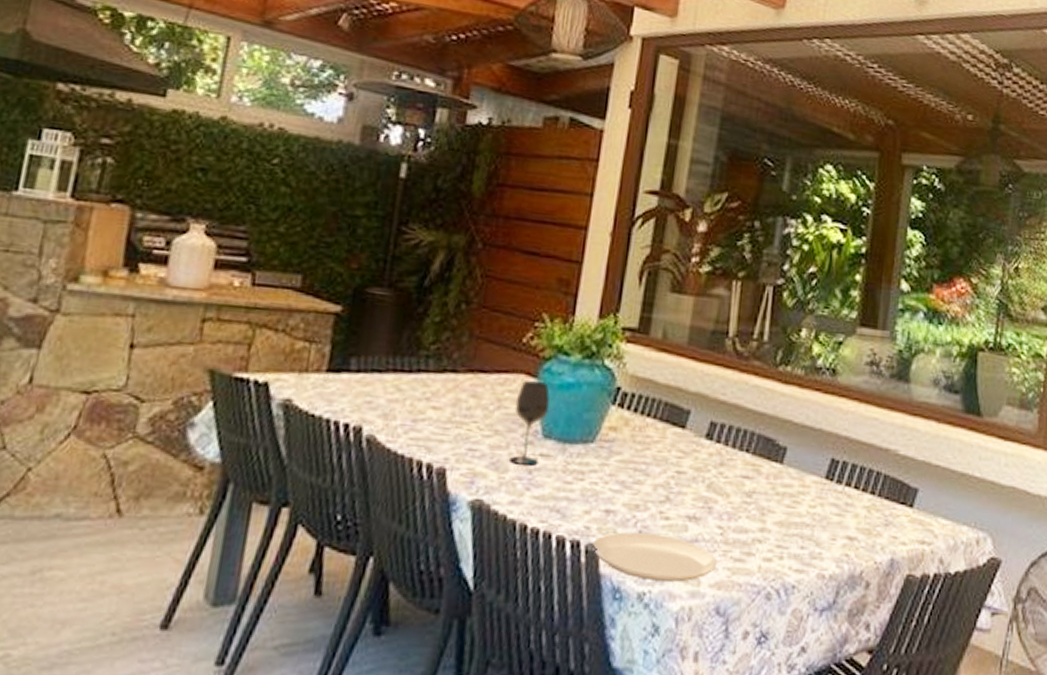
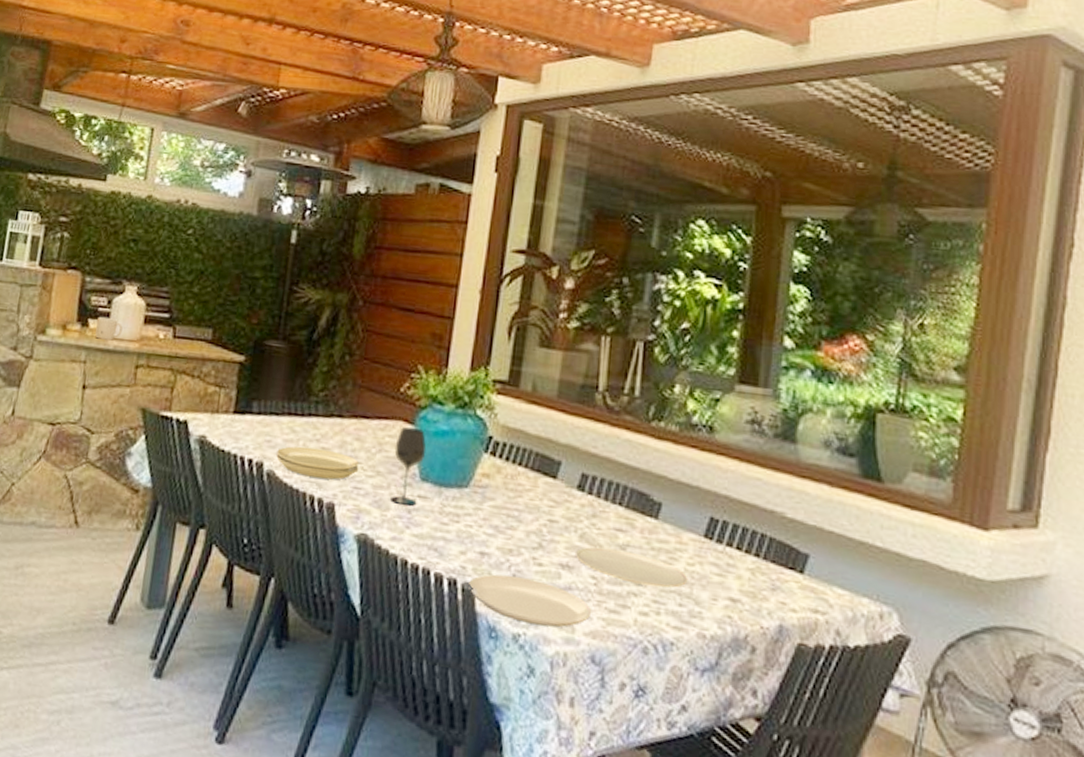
mug: none [148,260,186,289] -> present [95,316,123,341]
plate: none [378,406,475,442] -> present [276,446,359,480]
plate: none [703,496,810,532] -> present [576,547,688,588]

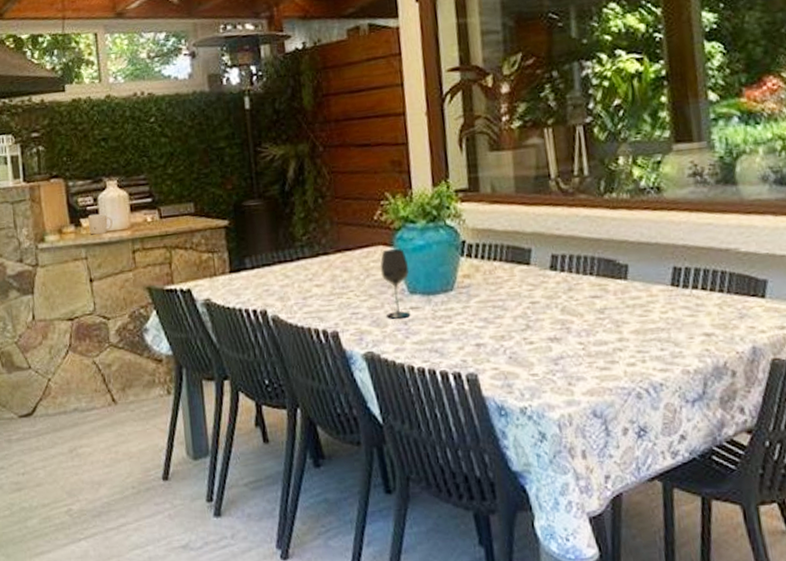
plate: present [276,446,359,480] -> none [276,286,353,314]
plate: present [468,574,592,627] -> none [472,357,586,396]
plate: present [576,547,688,588] -> none [560,313,665,341]

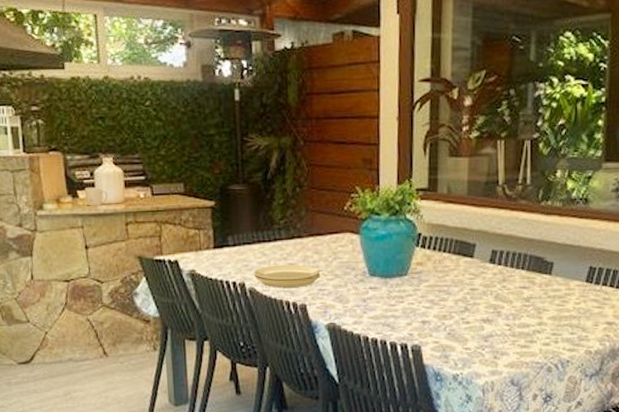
plate: none [276,286,353,314] -> present [254,264,321,288]
wine glass: present [380,248,411,319] -> none [346,236,371,296]

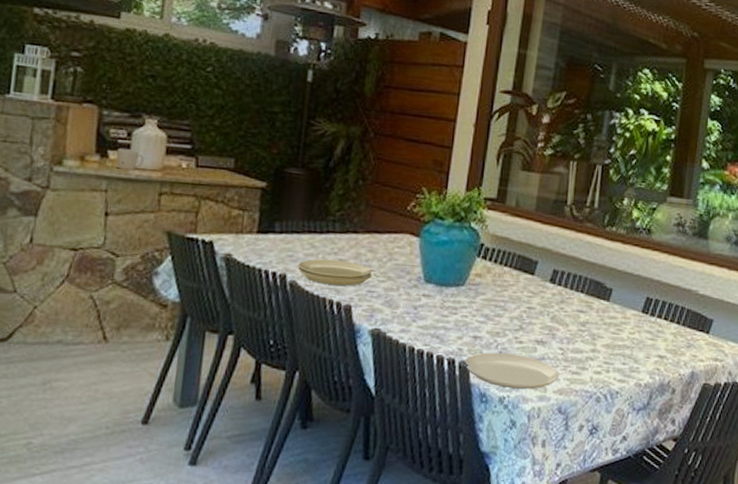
plate: none [416,334,509,366] -> present [464,352,560,389]

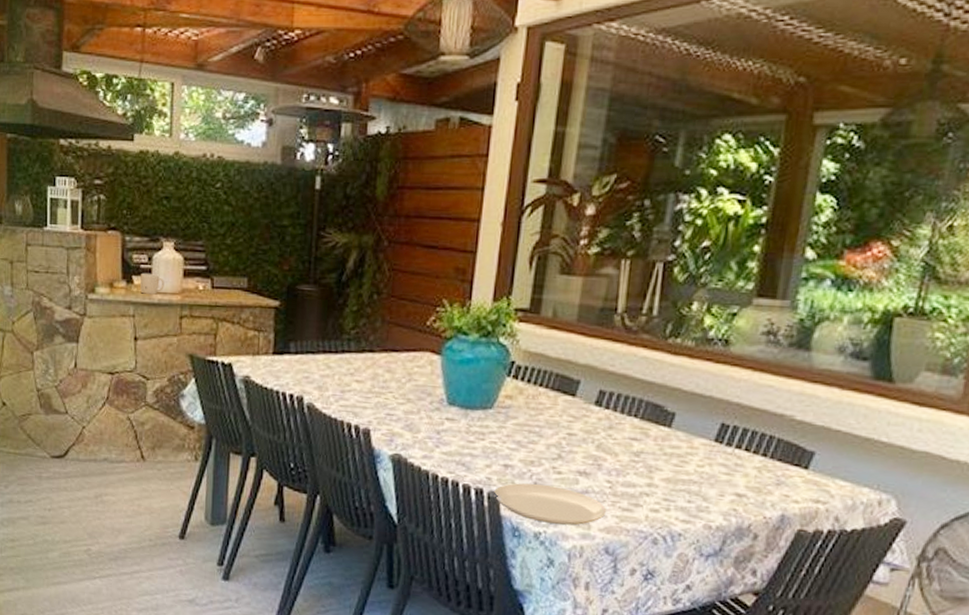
plate: present [298,259,372,286] -> none [315,380,391,409]

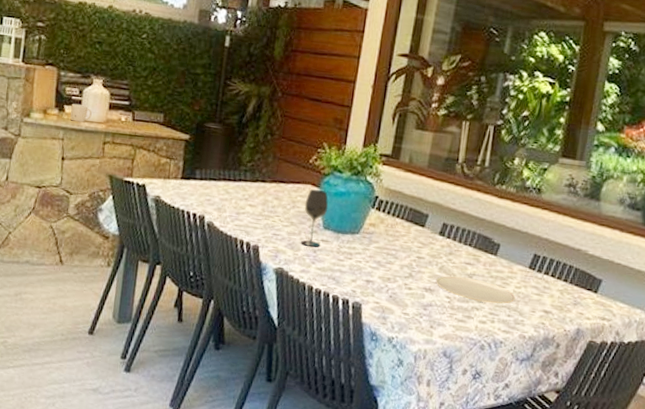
wine glass: none [421,357,453,428] -> present [301,189,329,247]
plate: present [494,483,607,525] -> none [357,296,446,332]
plate: none [593,455,698,488] -> present [436,276,516,304]

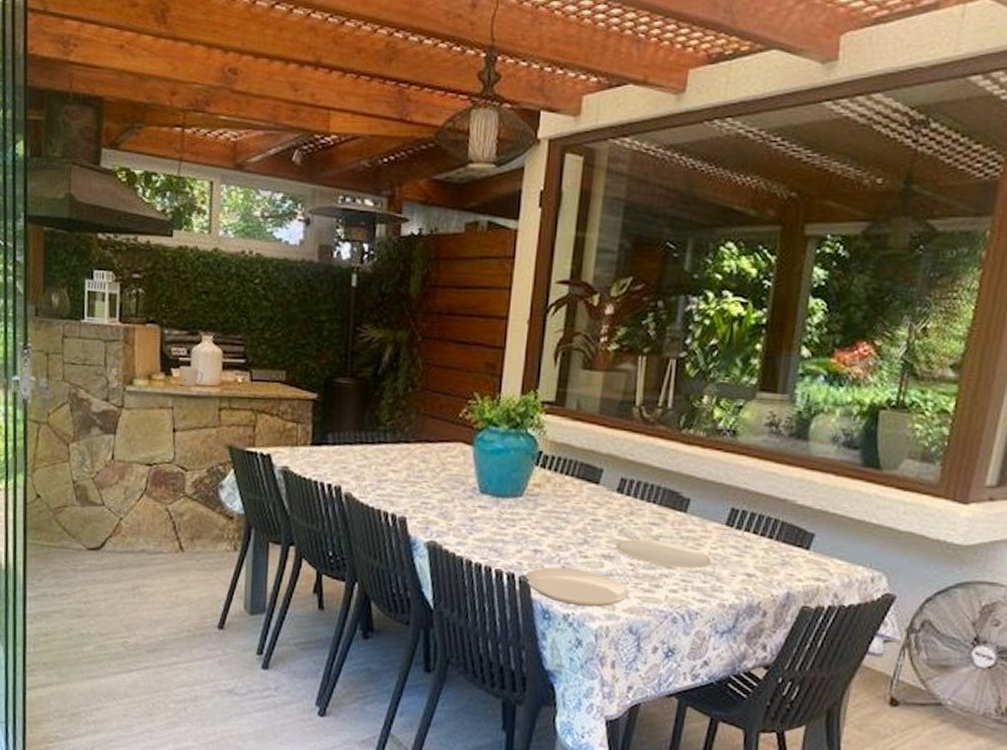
wine glass: present [301,189,329,247] -> none [455,447,485,515]
plate: none [357,296,446,332] -> present [525,567,630,607]

